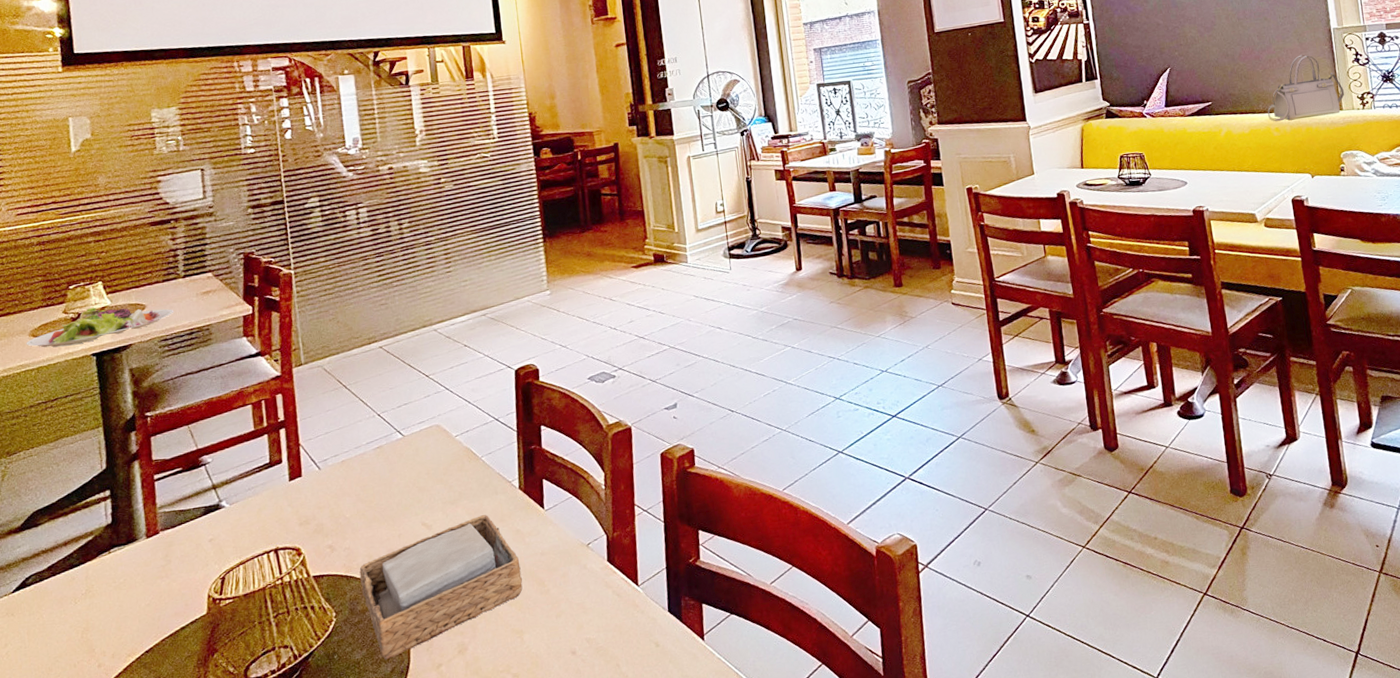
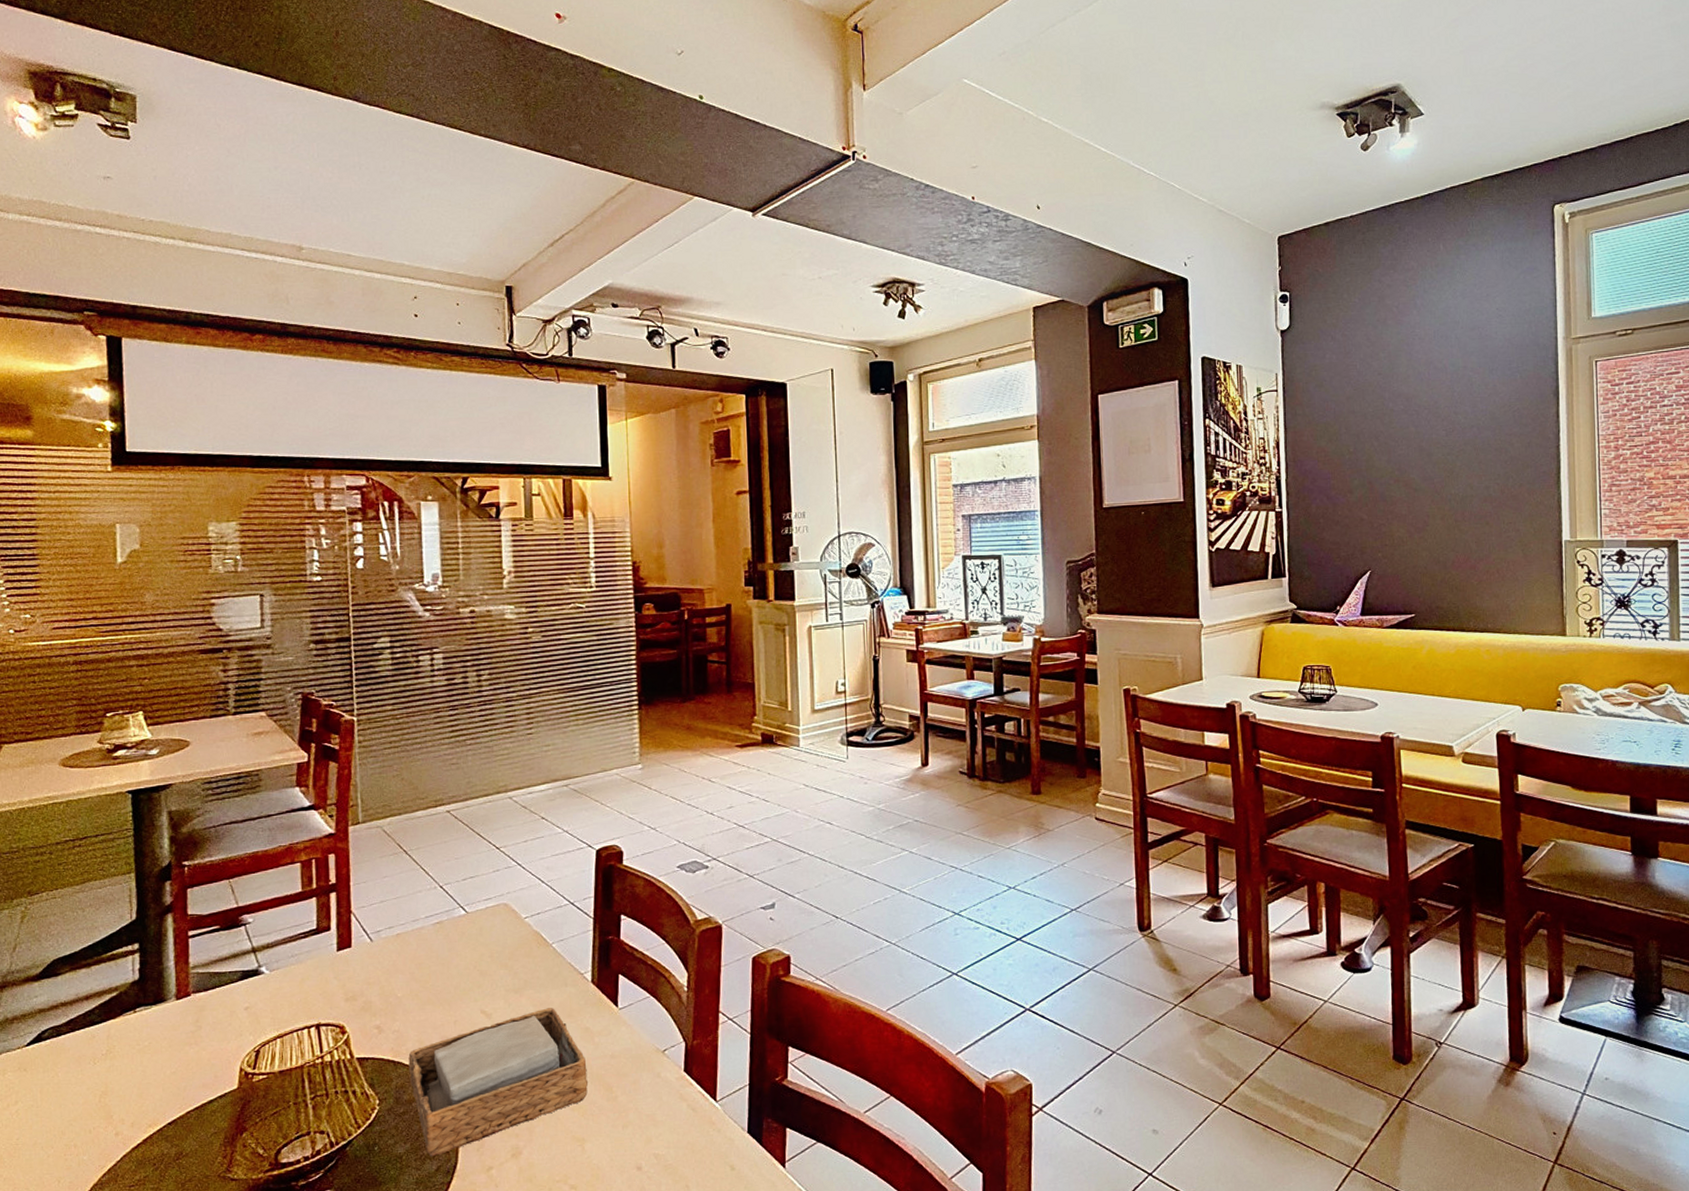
salad plate: present [26,307,174,348] -> none [55,739,221,780]
handbag: present [1267,55,1344,122] -> none [1479,568,1570,643]

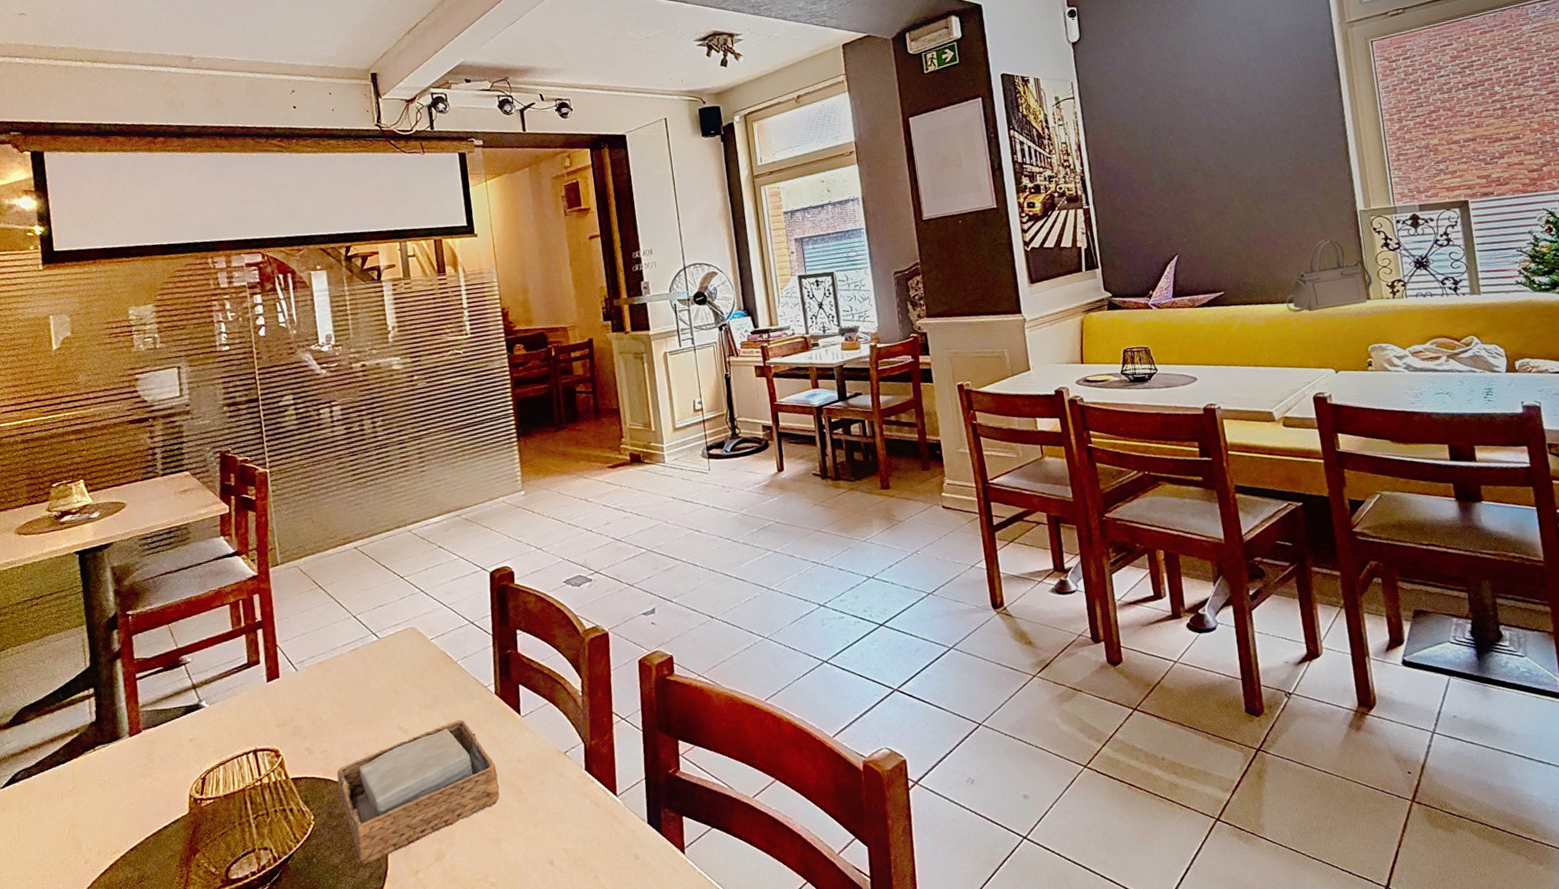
handbag: none [1479,568,1570,643] -> present [1286,239,1372,313]

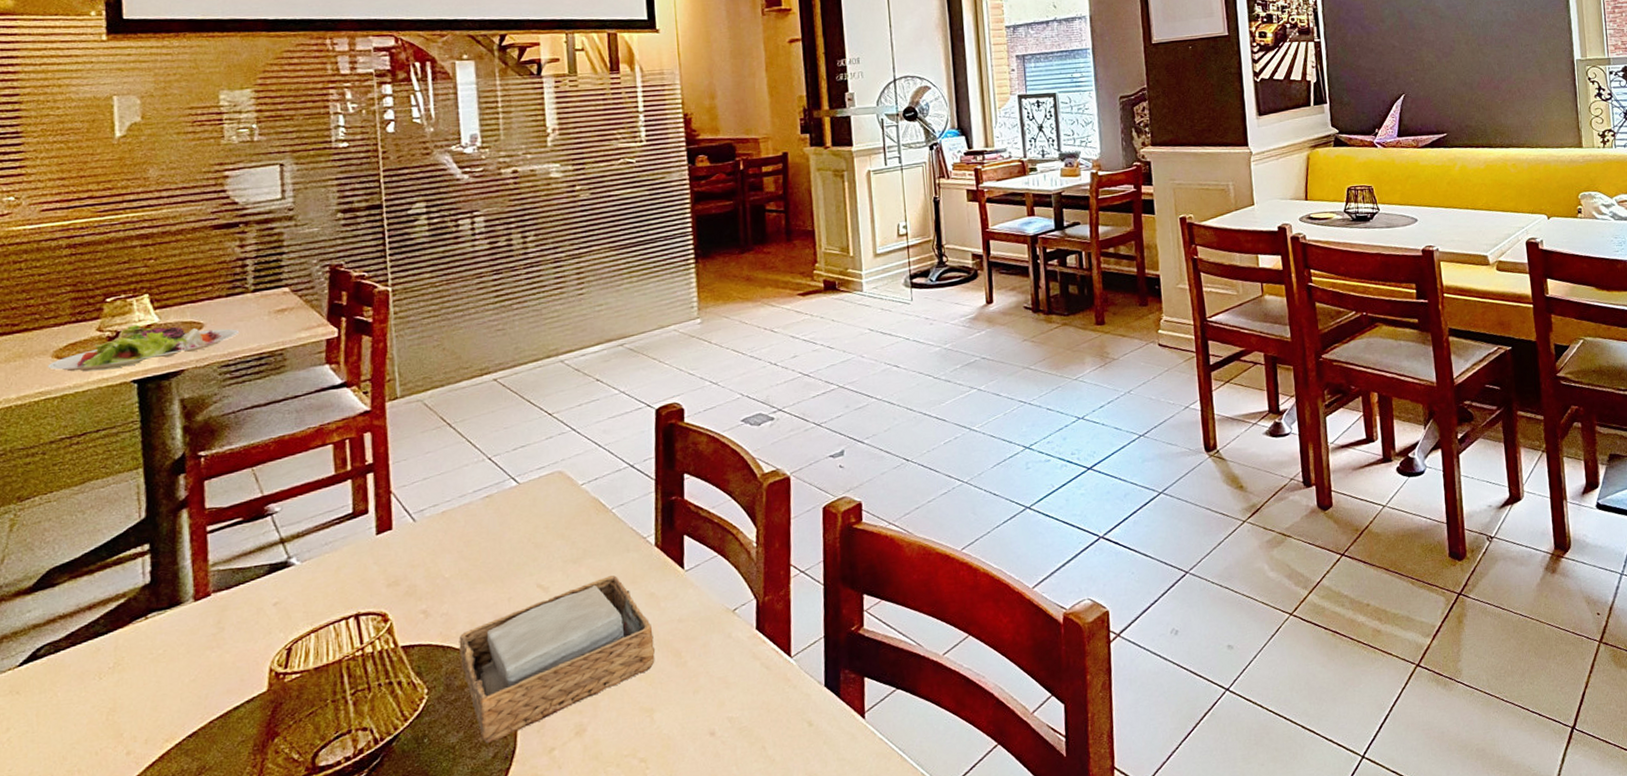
salad plate: none [12,505,153,545] -> present [47,324,240,372]
handbag: present [1286,239,1372,313] -> none [1505,86,1585,158]

